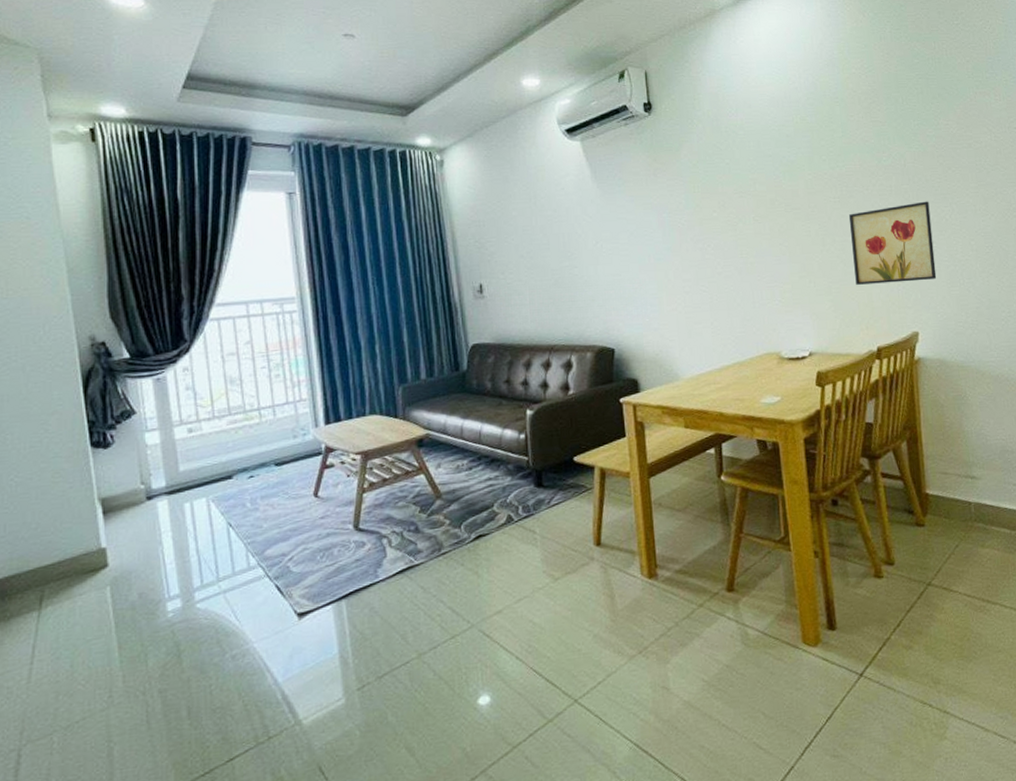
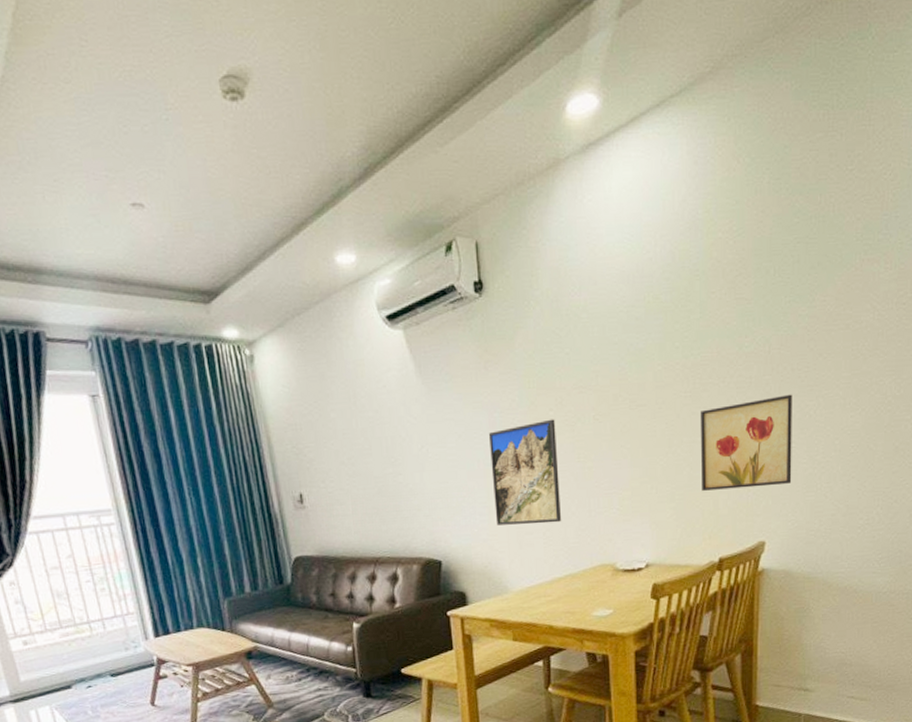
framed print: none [659,219,729,315] -> present [489,419,562,525]

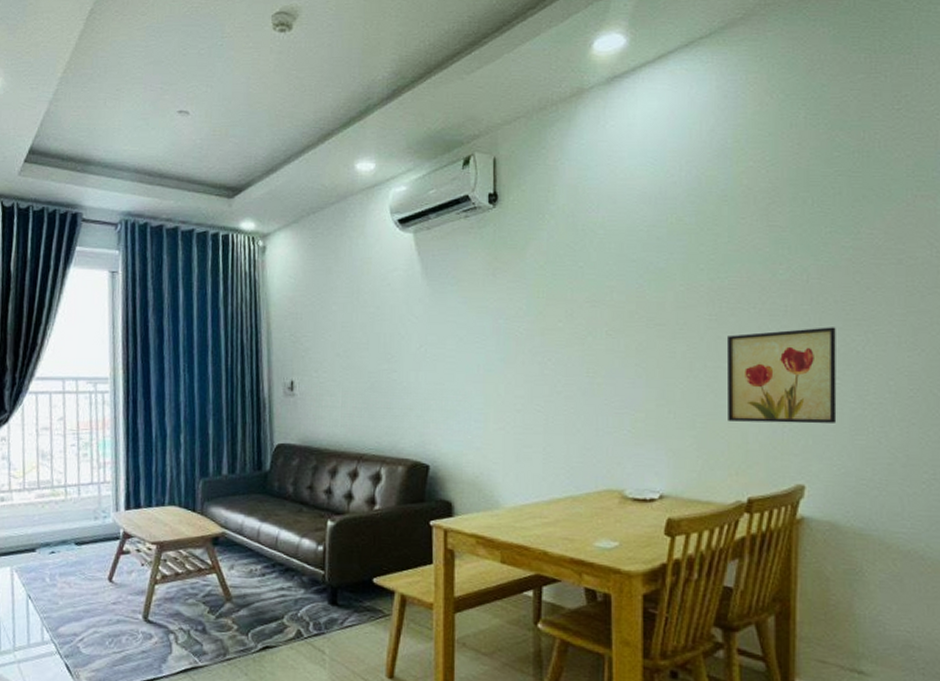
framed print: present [489,419,562,525] -> none [491,330,565,438]

